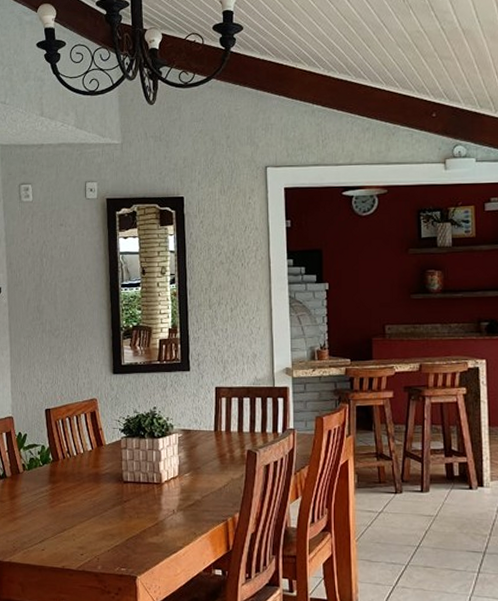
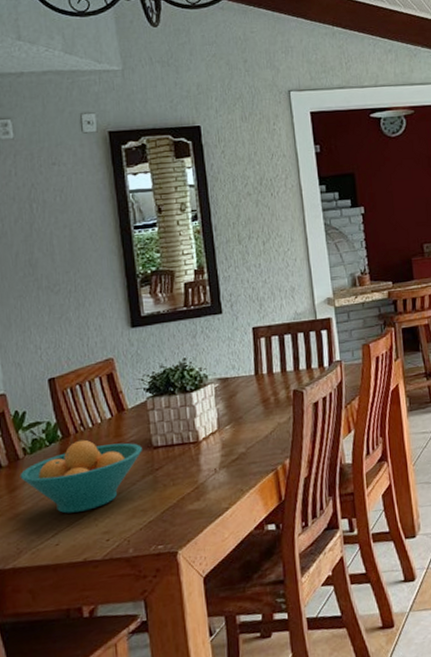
fruit bowl: none [19,465,114,526] -> present [20,439,142,514]

